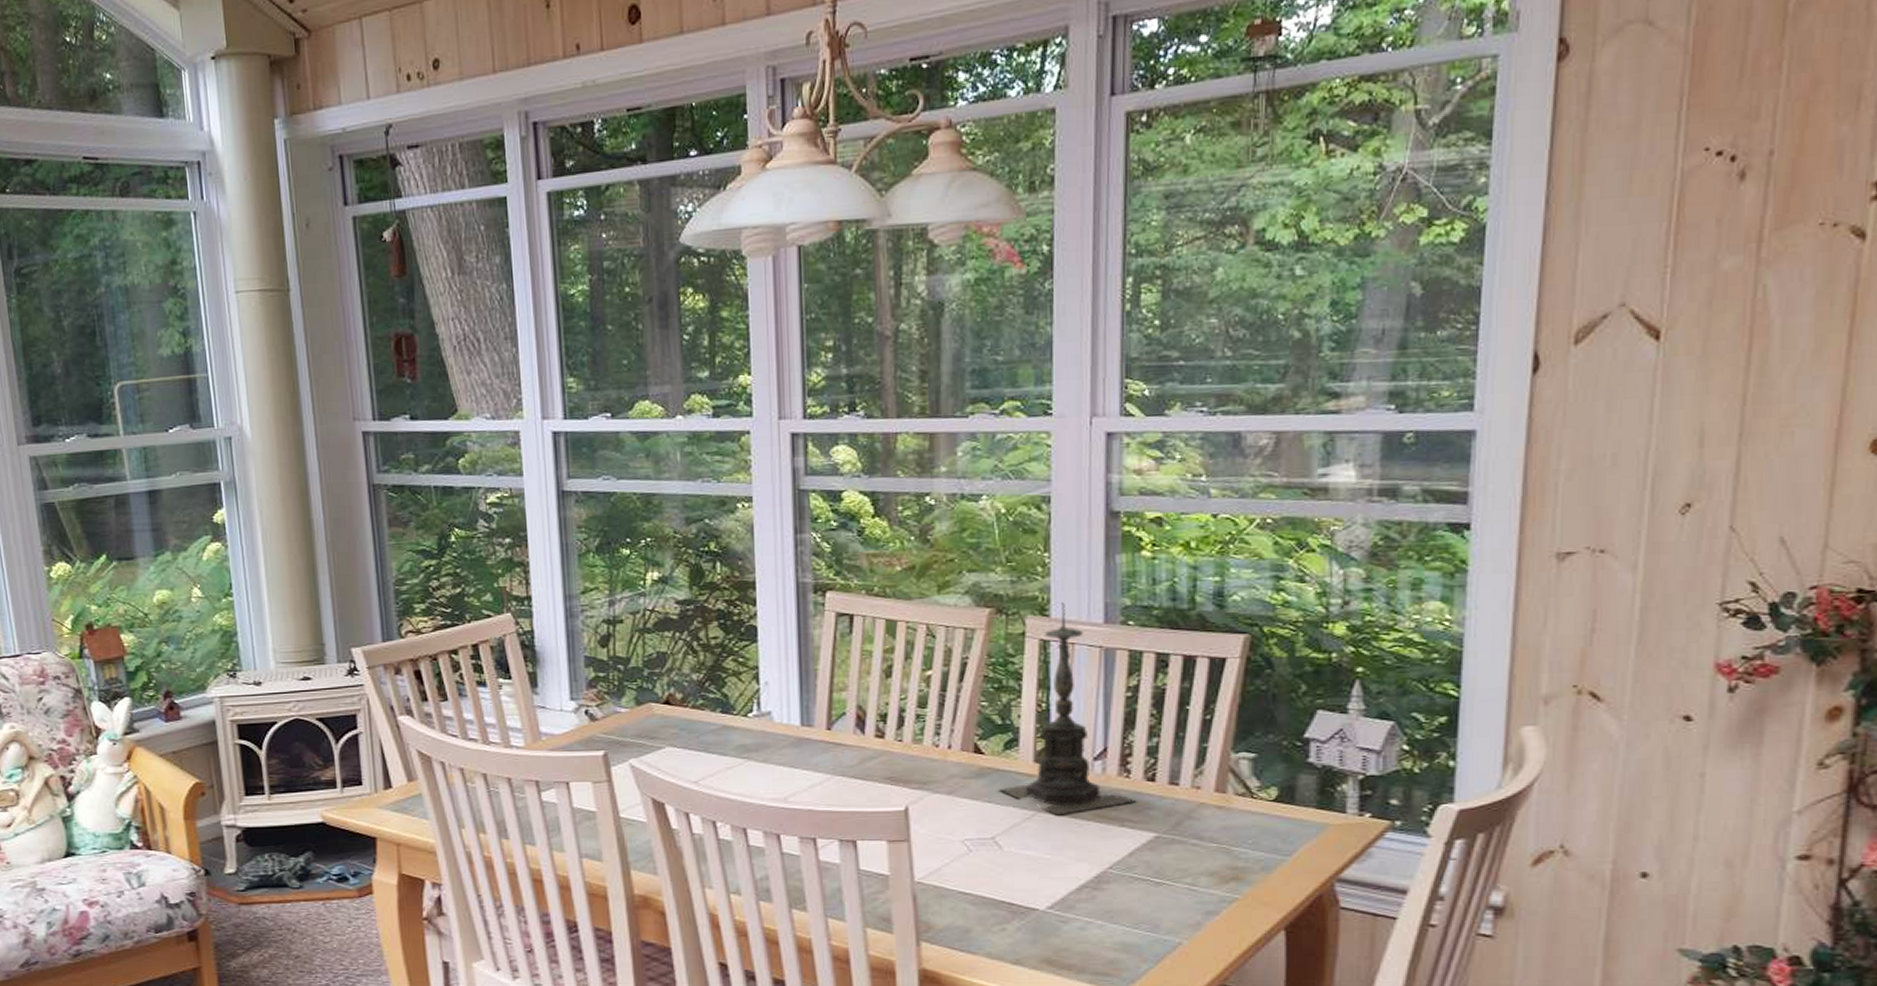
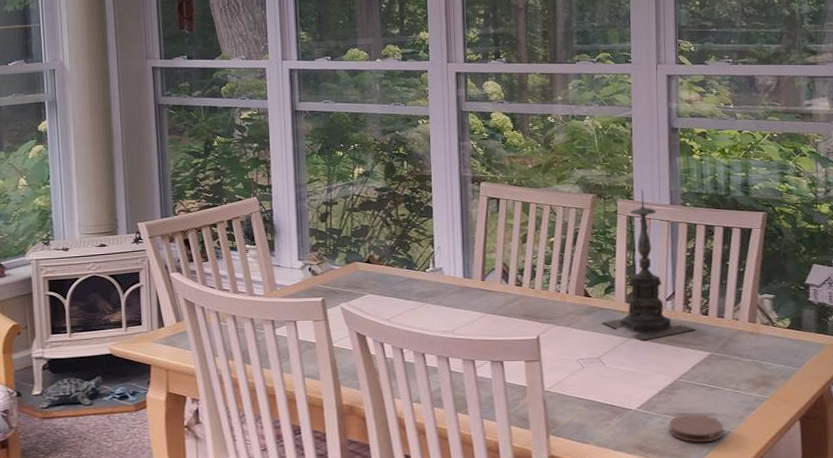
coaster: none [1092,917,1173,957] -> present [669,413,724,443]

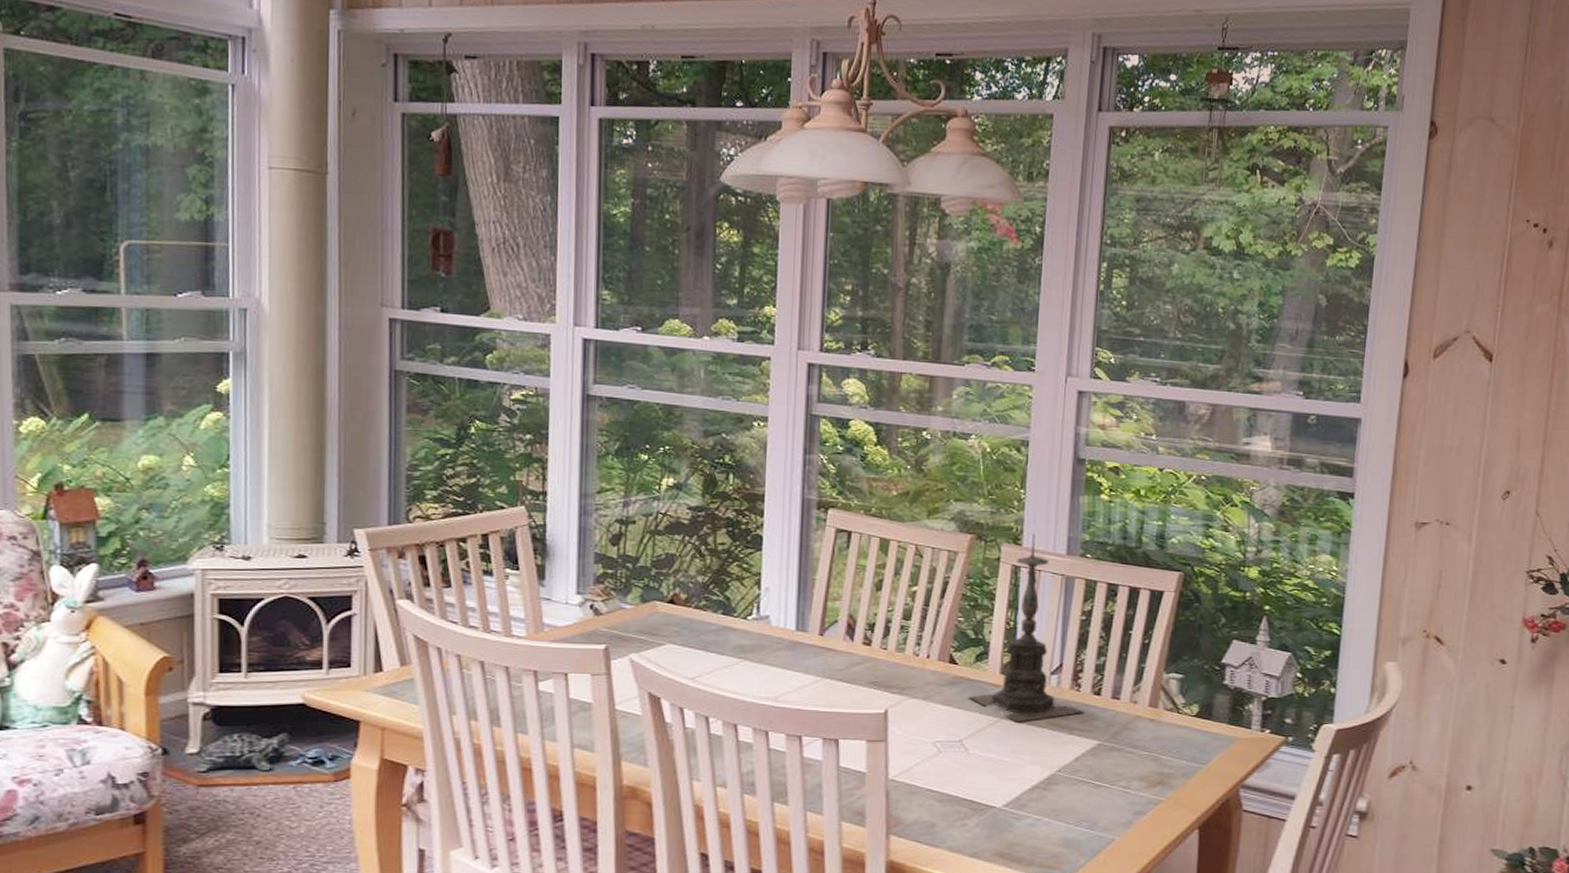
coaster: present [669,413,724,443] -> none [1040,815,1107,852]

